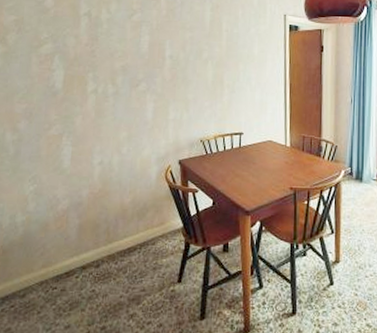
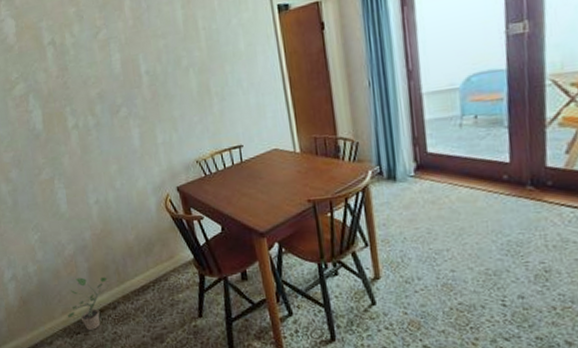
potted plant: none [47,233,97,286] -> present [67,277,109,330]

